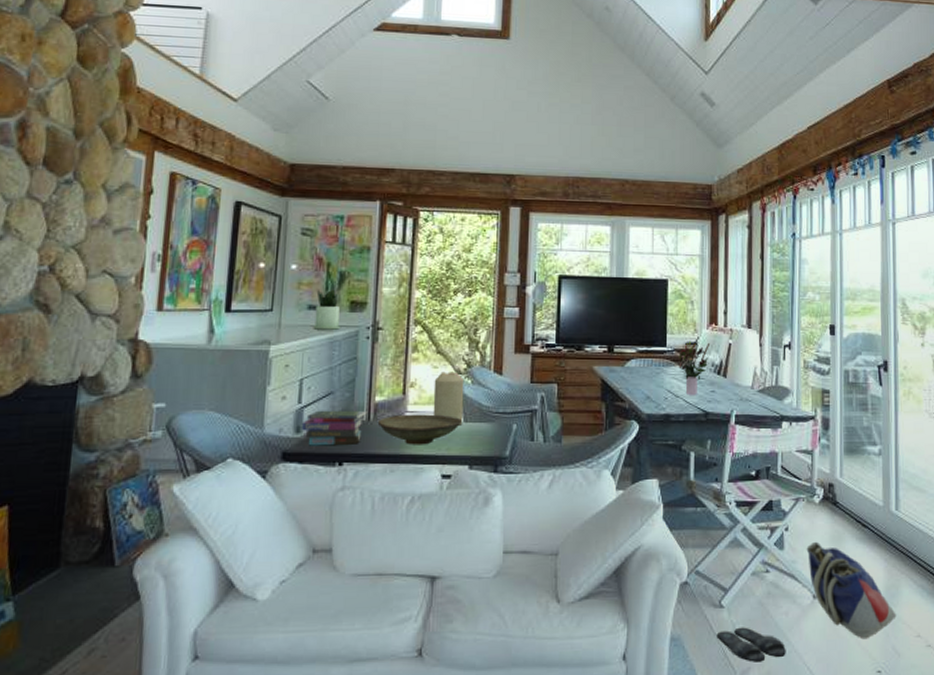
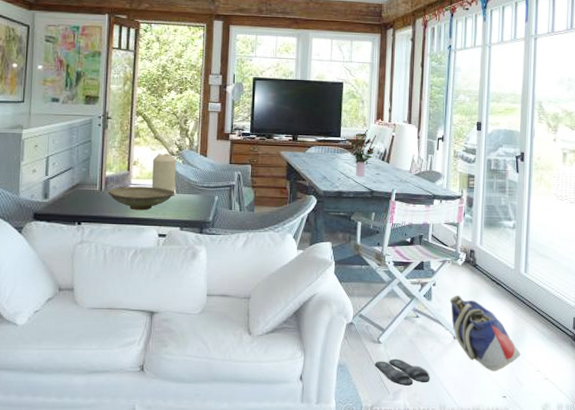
books: present [301,410,367,446] -> none [48,181,100,209]
planter: present [313,289,342,330] -> none [56,85,79,118]

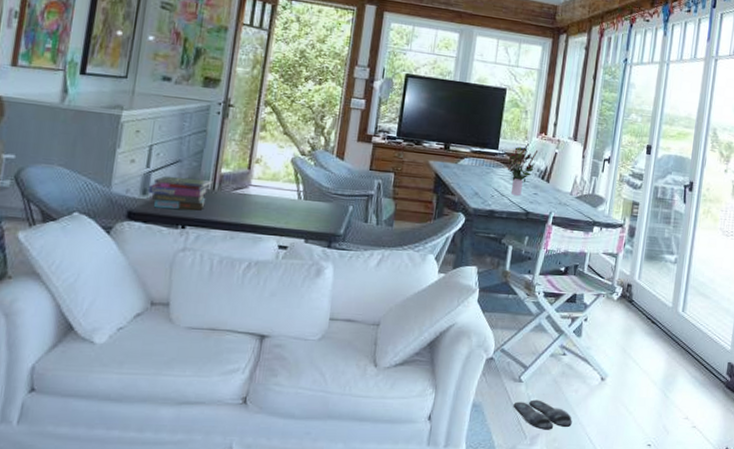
books: none [48,181,100,209] -> present [147,175,213,211]
decorative bowl: present [109,186,174,211] -> none [222,187,302,217]
candle: present [151,153,177,196] -> none [275,151,308,203]
tote bag: present [449,295,521,372] -> none [600,332,671,418]

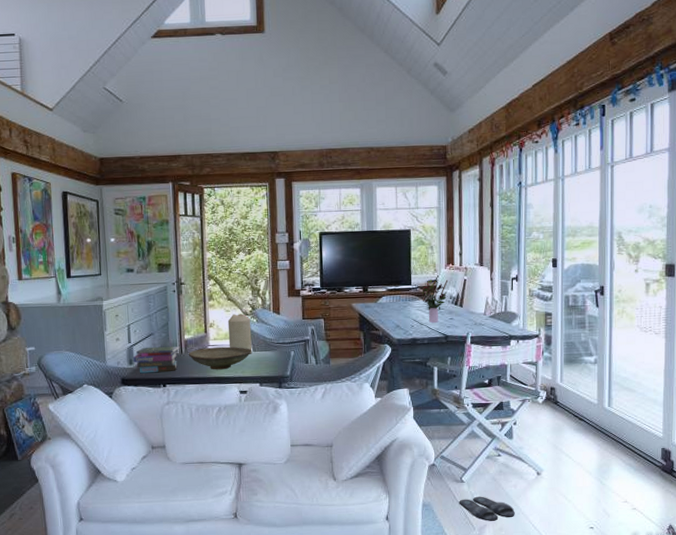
decorative bowl: none [222,187,302,217] -> present [189,346,251,370]
candle: none [275,151,308,203] -> present [227,313,253,354]

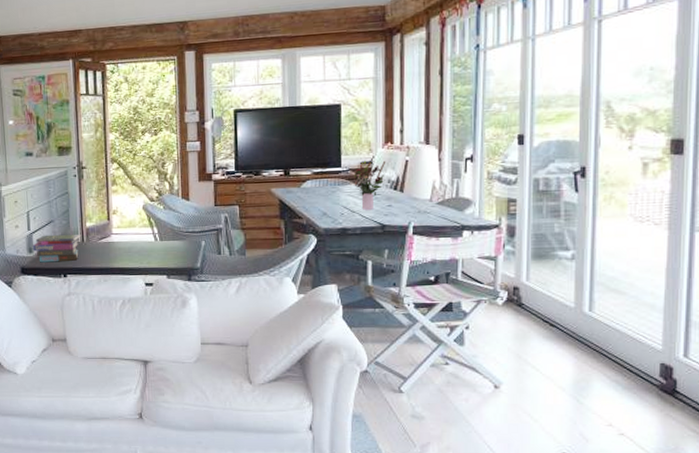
decorative bowl: present [189,346,251,370] -> none [91,235,158,260]
candle: present [227,313,253,354] -> none [132,200,159,244]
slippers: present [459,496,515,521] -> none [396,409,466,439]

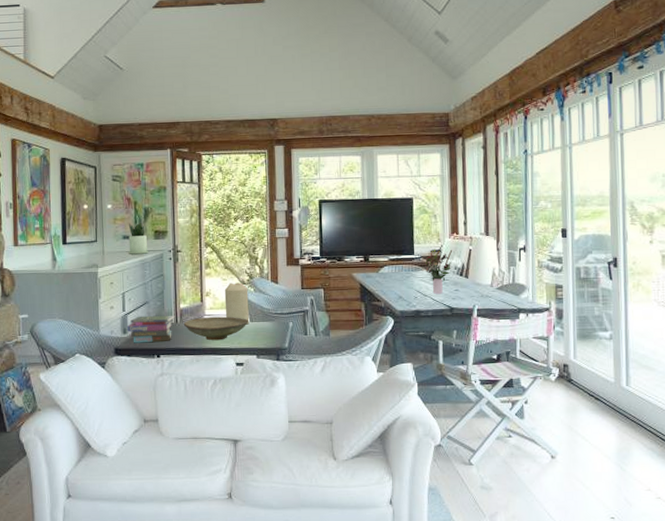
planter: none [31,138,54,172] -> present [128,222,150,254]
decorative bowl: none [91,235,158,260] -> present [184,316,248,341]
candle: none [132,200,159,244] -> present [224,282,250,325]

